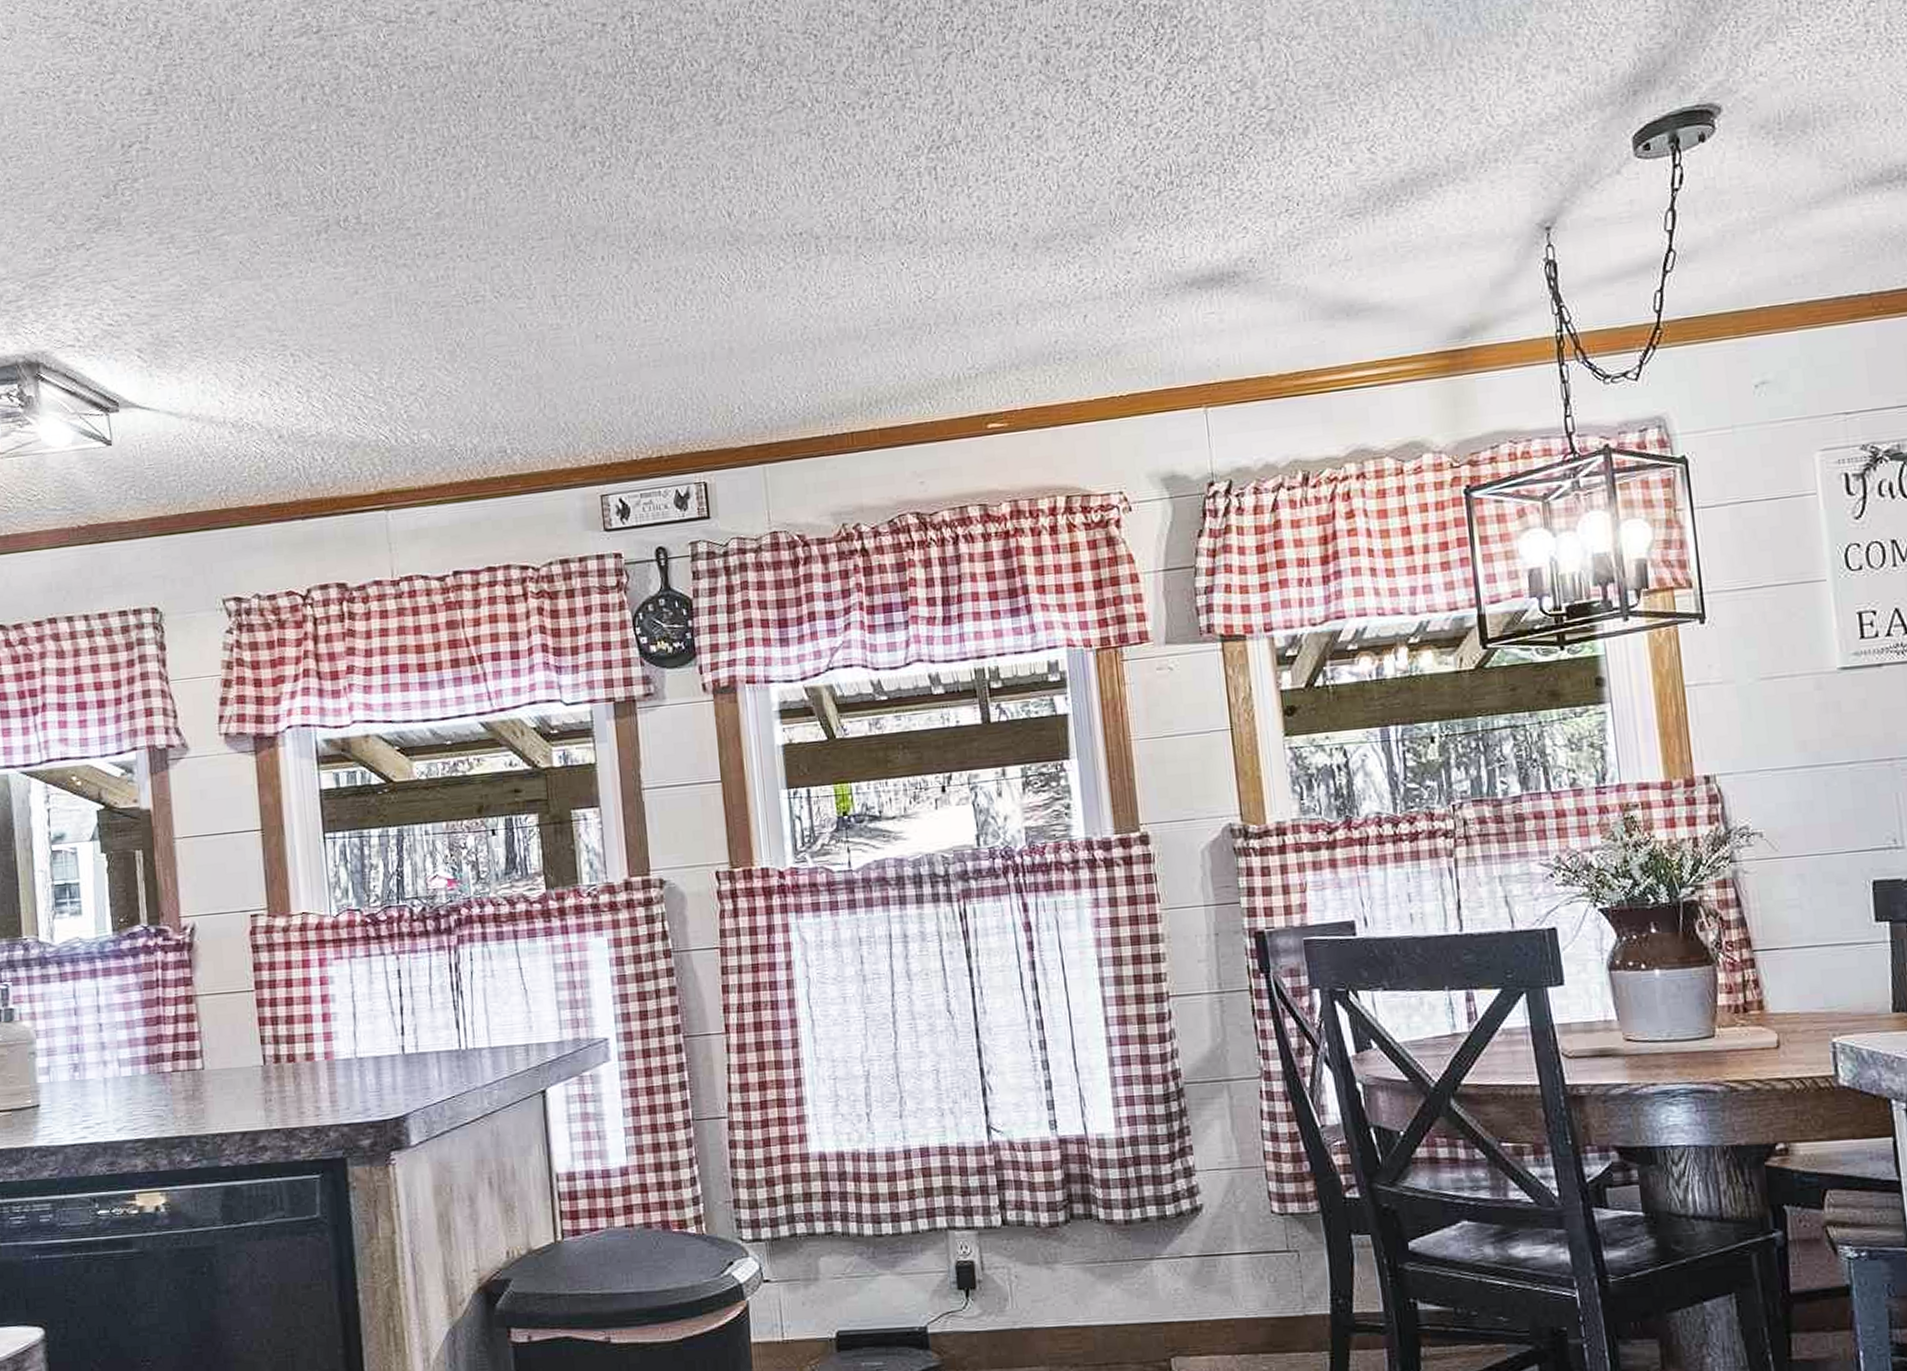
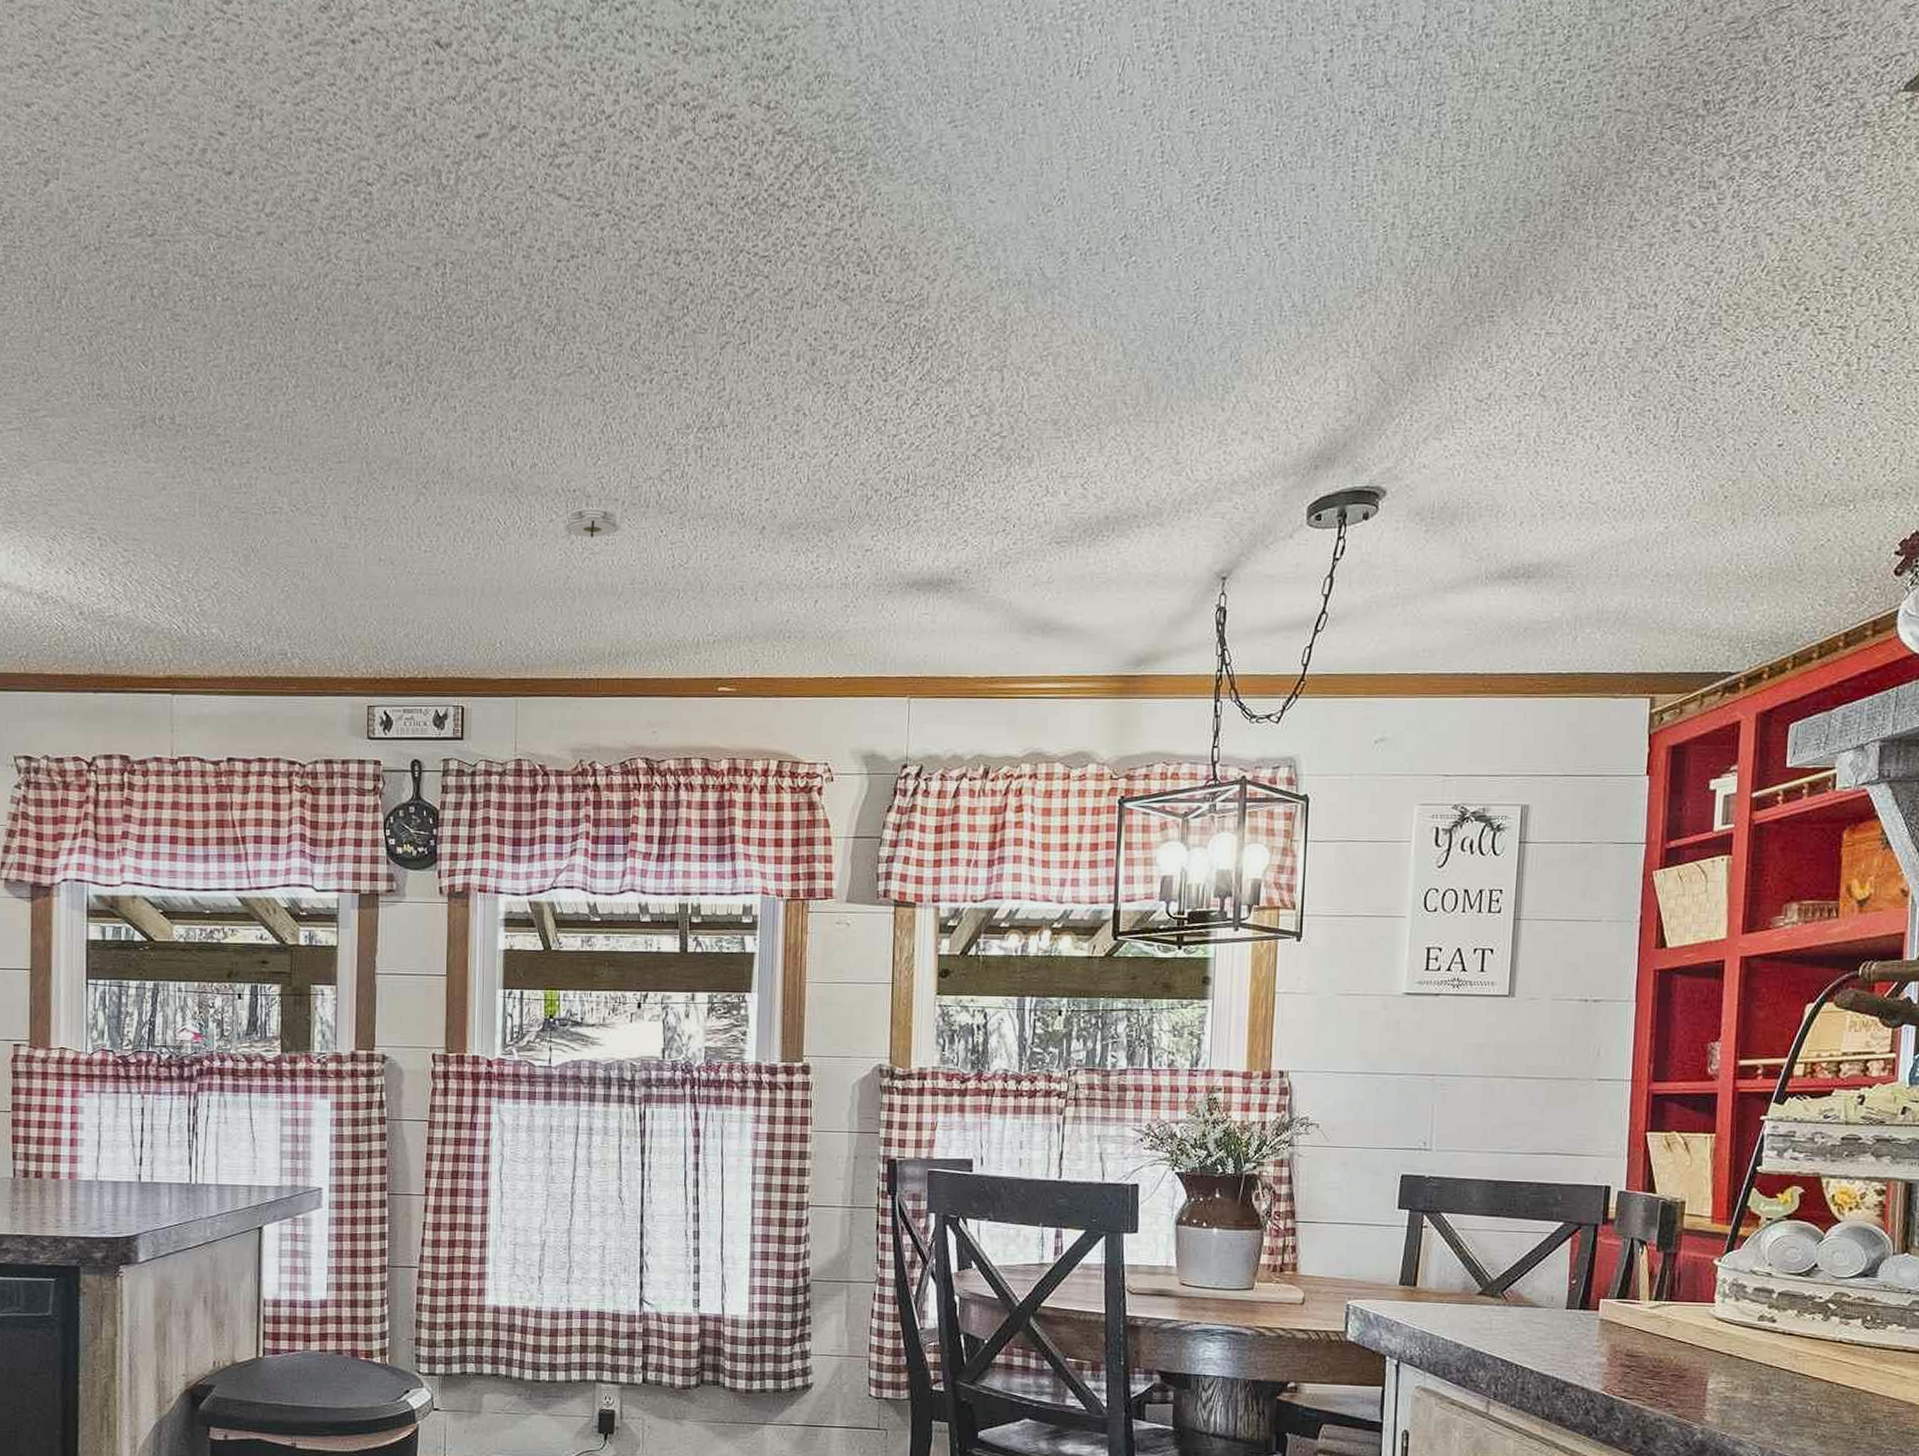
smoke detector: none [792,248,858,287] -> present [561,508,621,538]

